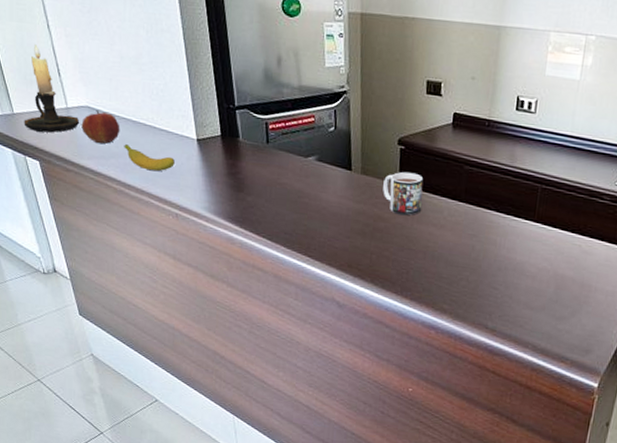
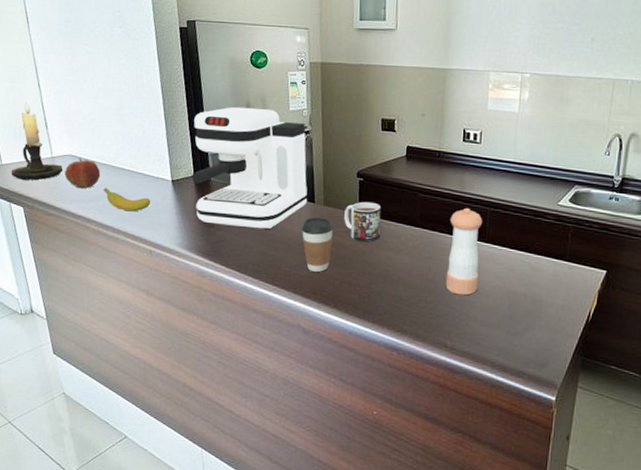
coffee maker: none [218,60,344,196] -> present [191,106,308,229]
coffee cup: none [336,186,371,245] -> present [301,217,333,273]
pepper shaker: none [489,183,533,277] -> present [445,207,483,296]

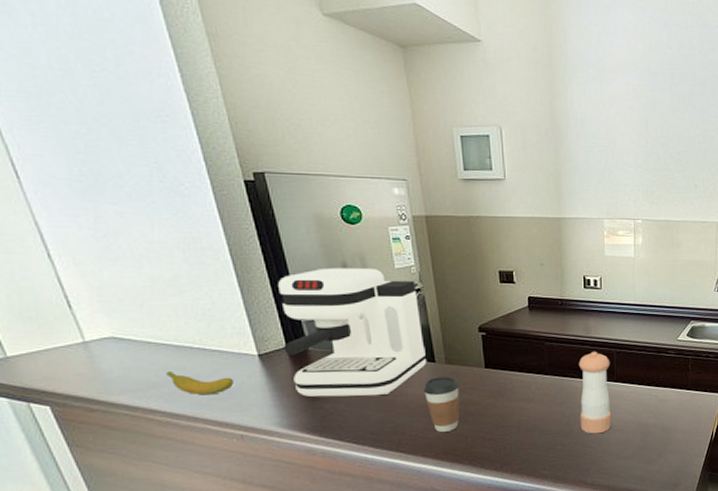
candle holder: present [11,102,64,180] -> none [23,277,104,373]
apple: present [64,158,101,188] -> none [106,340,160,375]
mug: present [344,201,382,242] -> none [469,355,511,396]

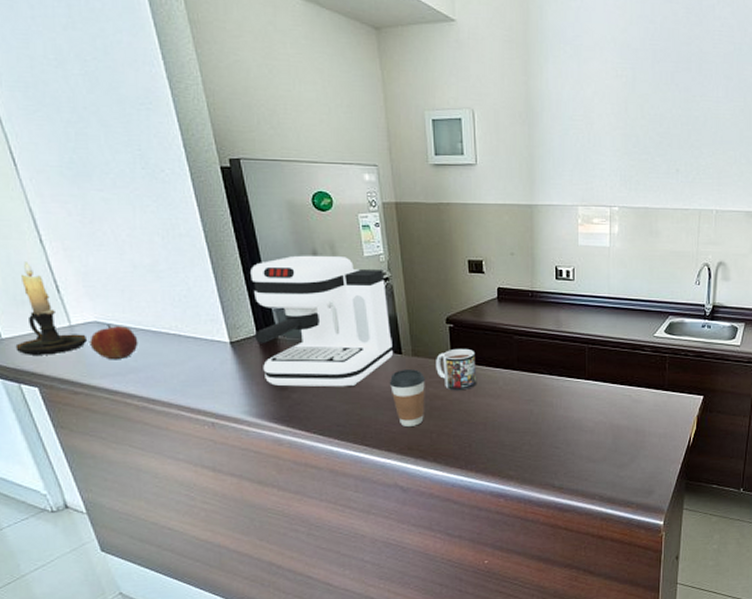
candle holder: none [23,277,104,373] -> present [15,262,88,355]
apple: none [106,340,160,375] -> present [90,325,138,359]
banana: present [166,372,233,395] -> none [144,357,206,381]
mug: none [469,355,511,396] -> present [436,348,477,391]
pepper shaker: present [578,351,612,434] -> none [548,346,582,435]

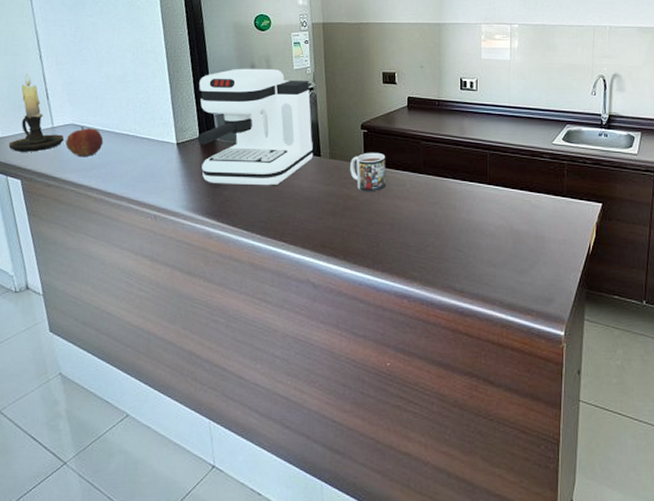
coffee cup: present [389,369,425,428] -> none [308,171,340,226]

